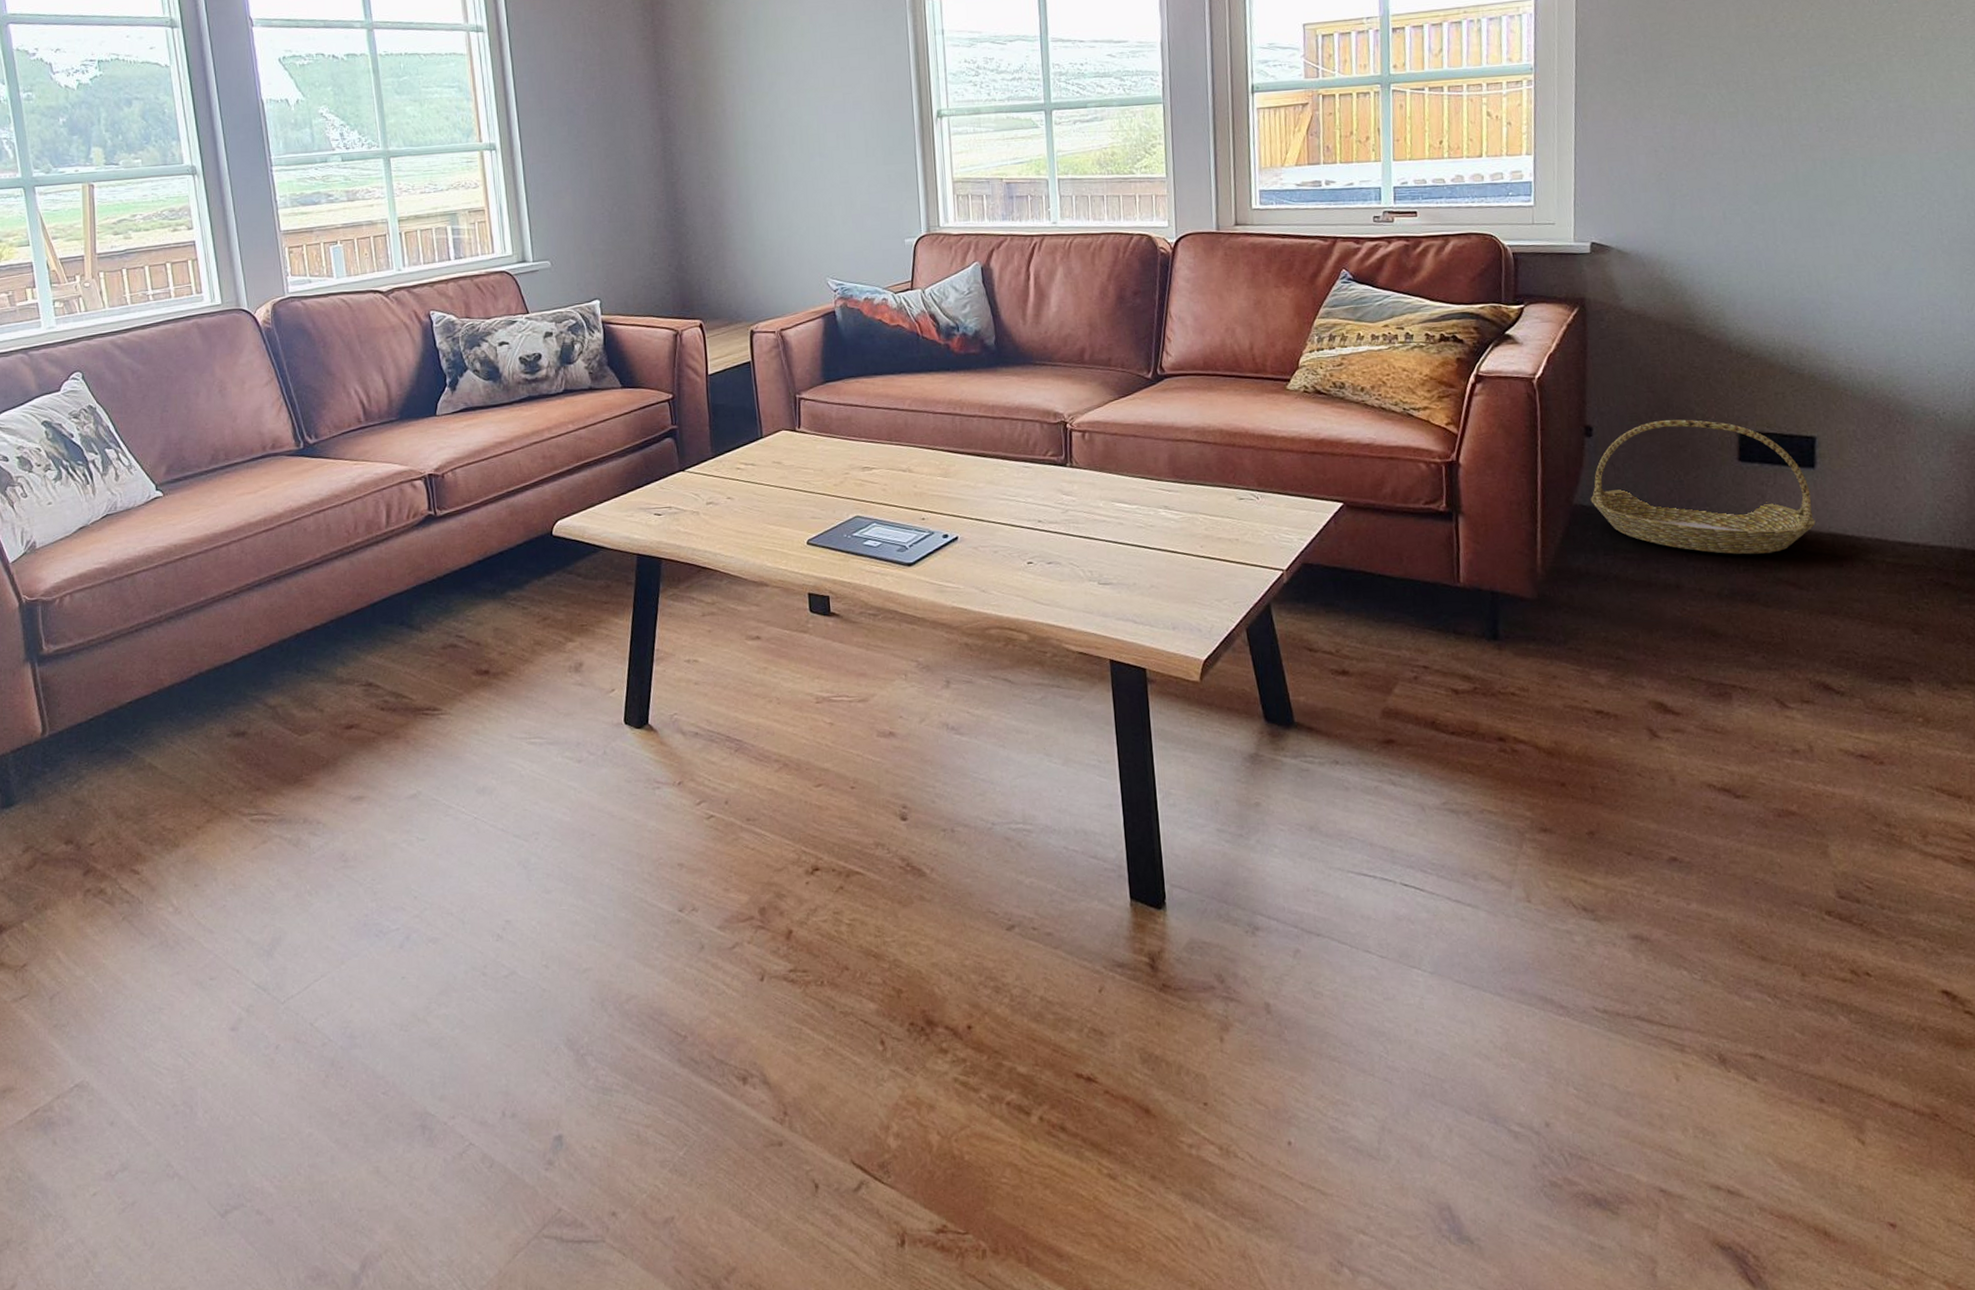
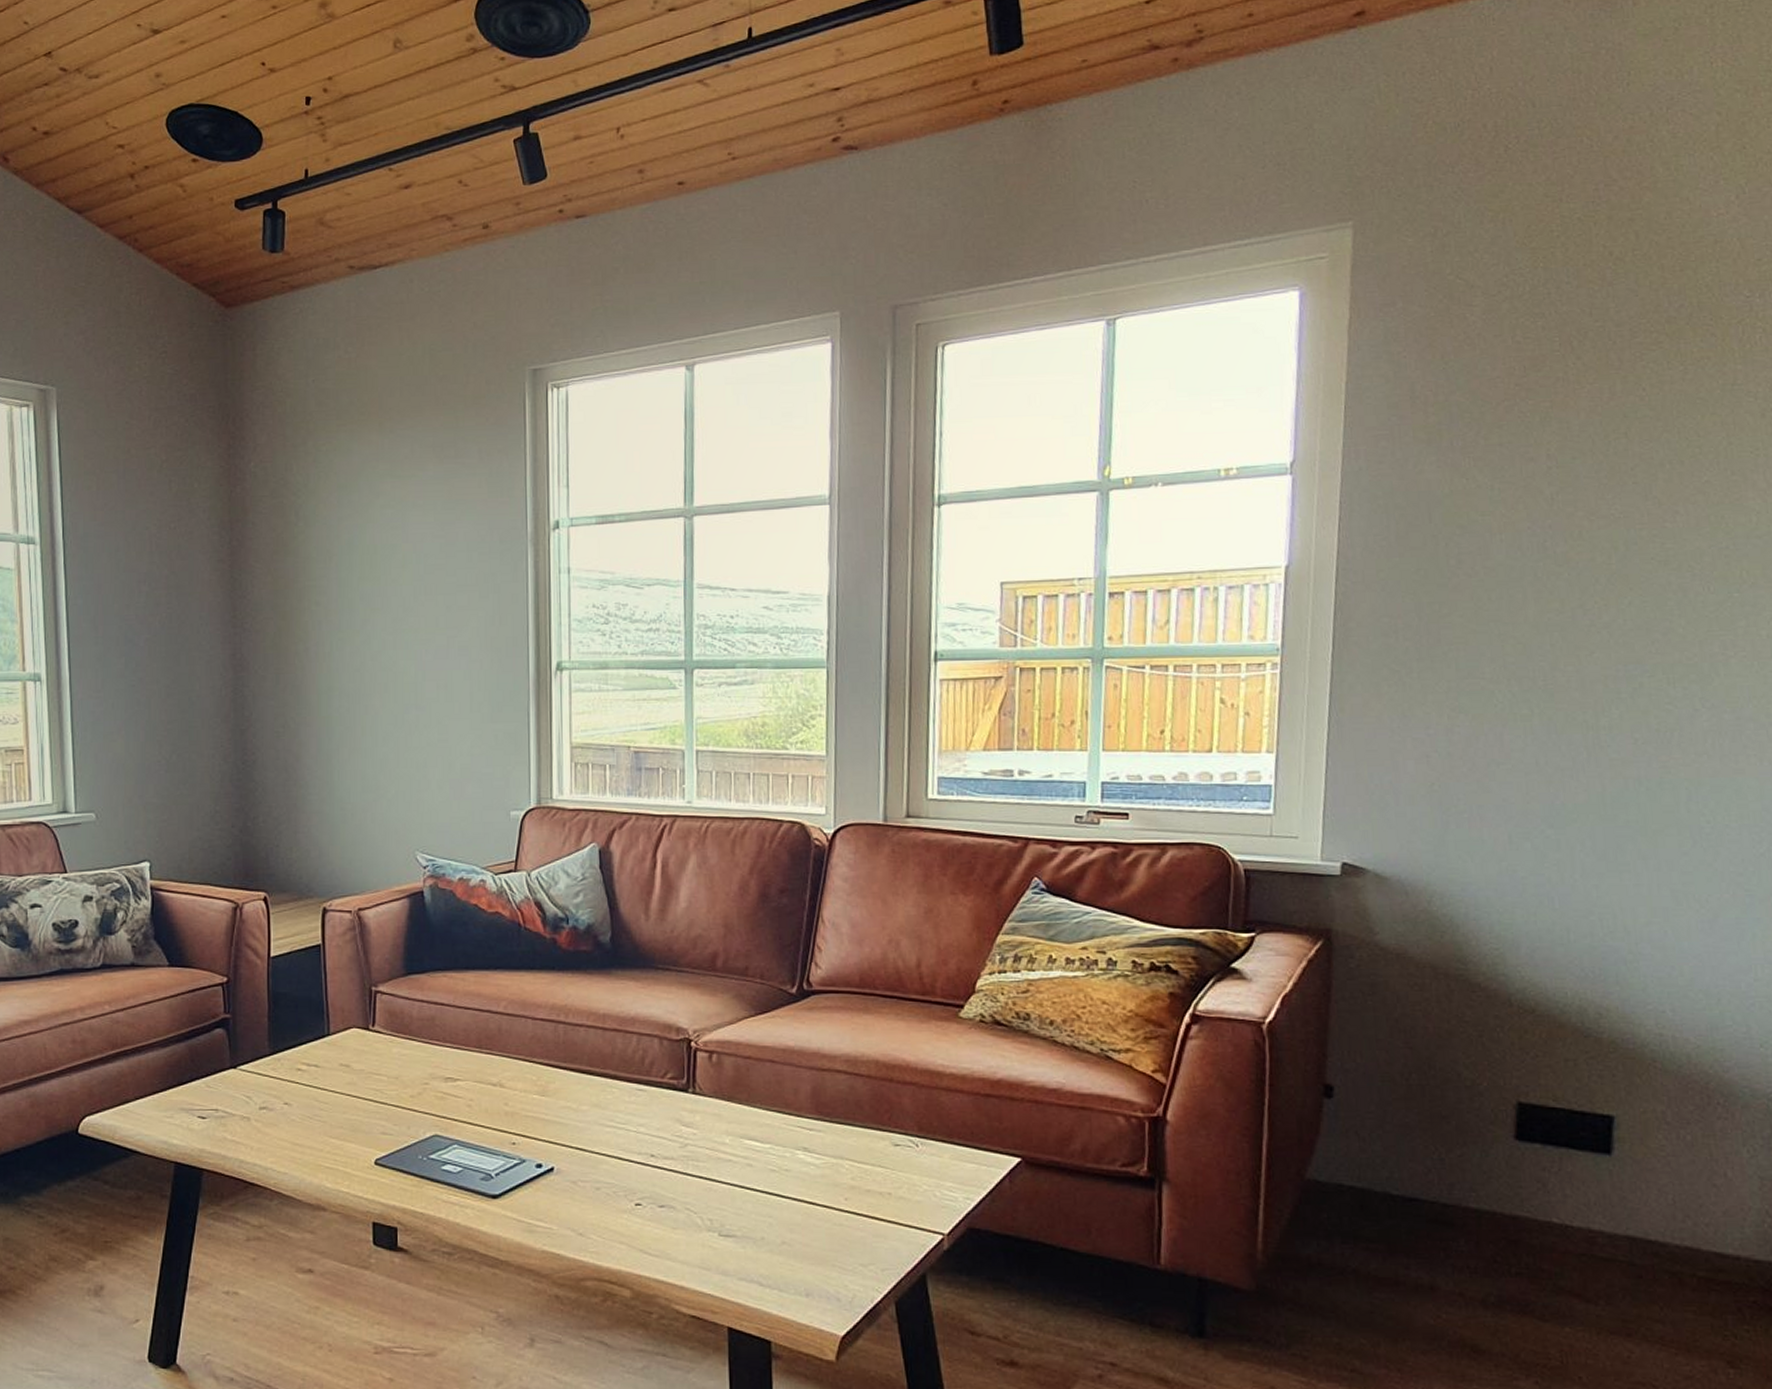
basket: present [1590,419,1816,555] -> none [1327,1083,1610,1255]

